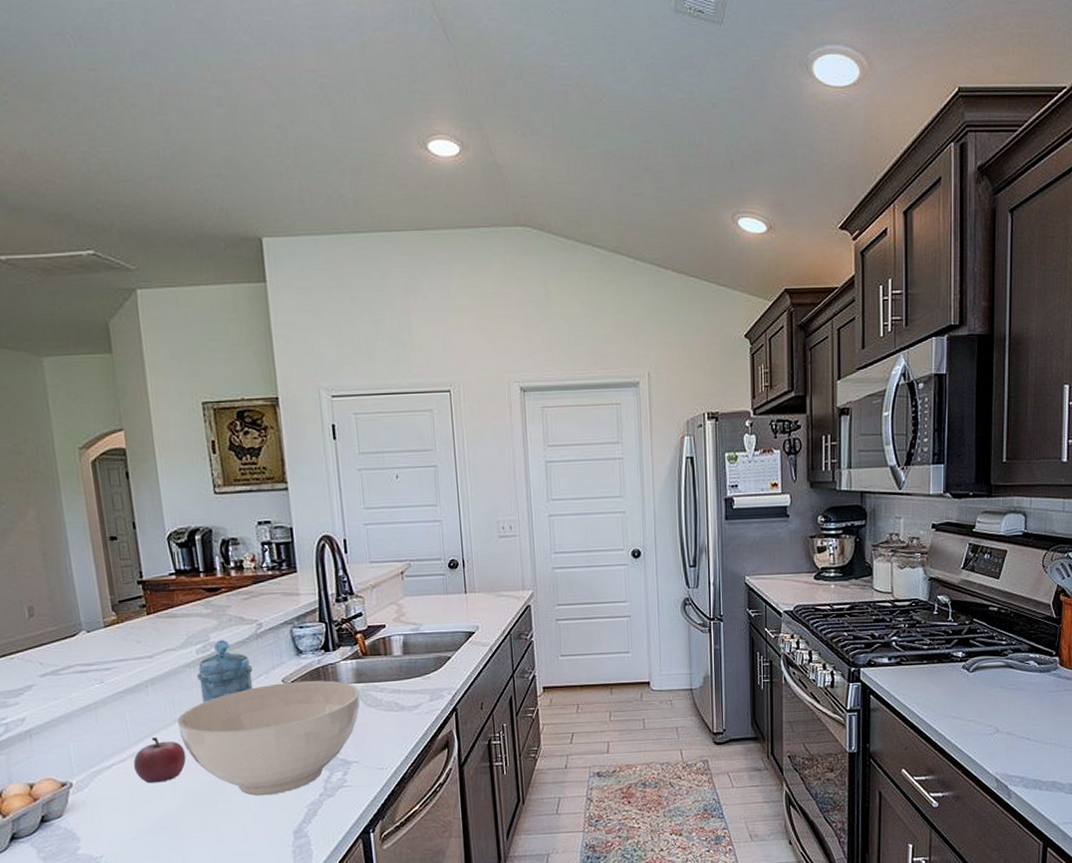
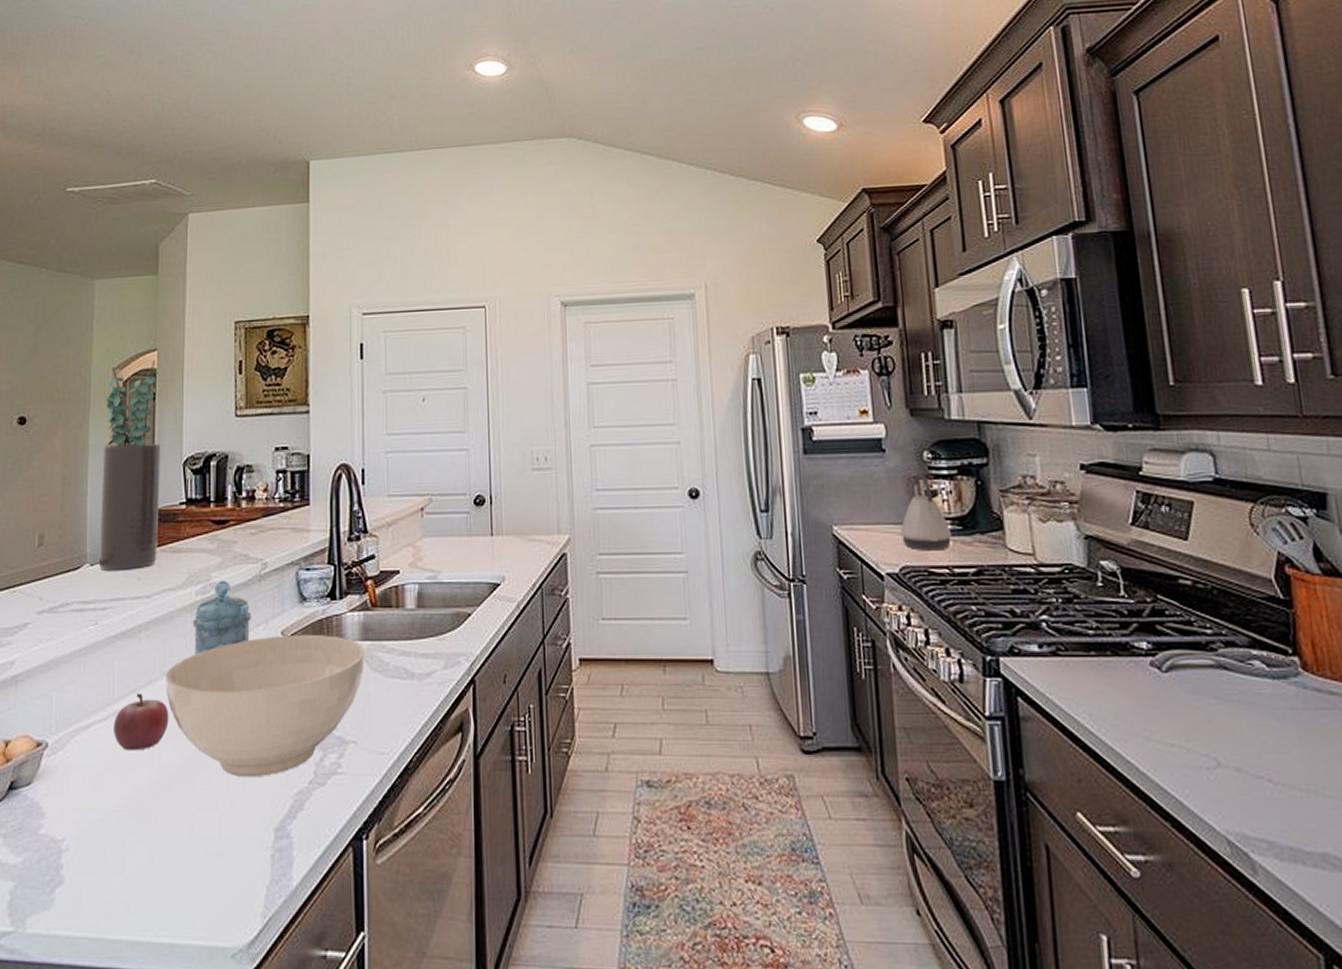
vase: none [76,439,154,637] -> present [98,359,161,572]
kettle: none [796,532,835,593] -> present [900,472,953,551]

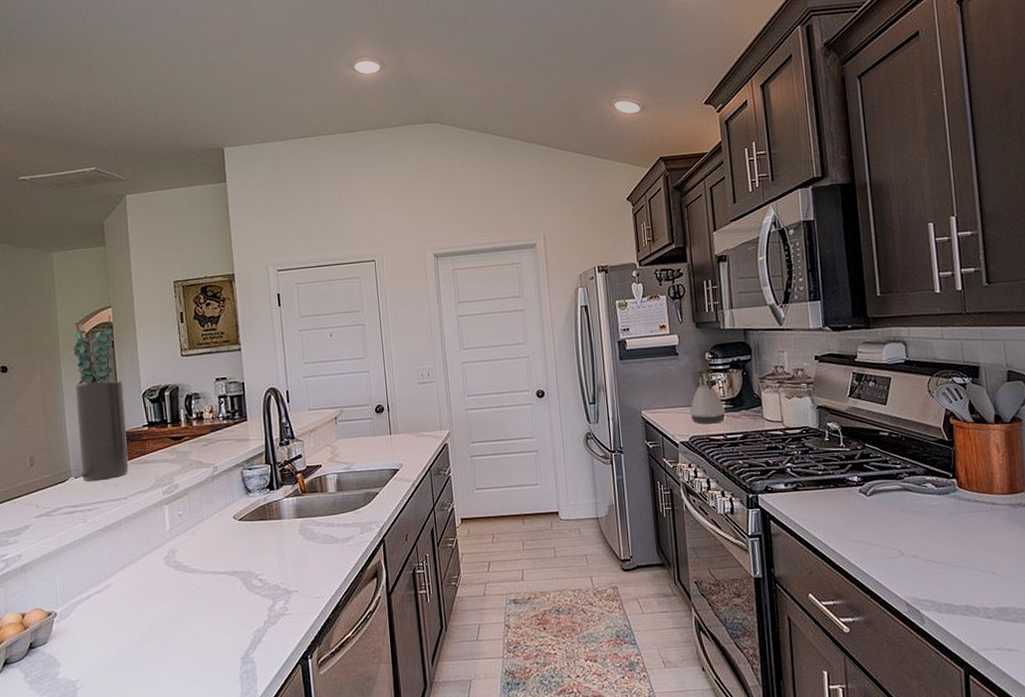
fruit: present [113,693,169,751] -> none [107,570,152,613]
bowl: present [165,634,365,778] -> none [145,516,300,624]
canister: present [192,580,251,655] -> none [162,482,209,539]

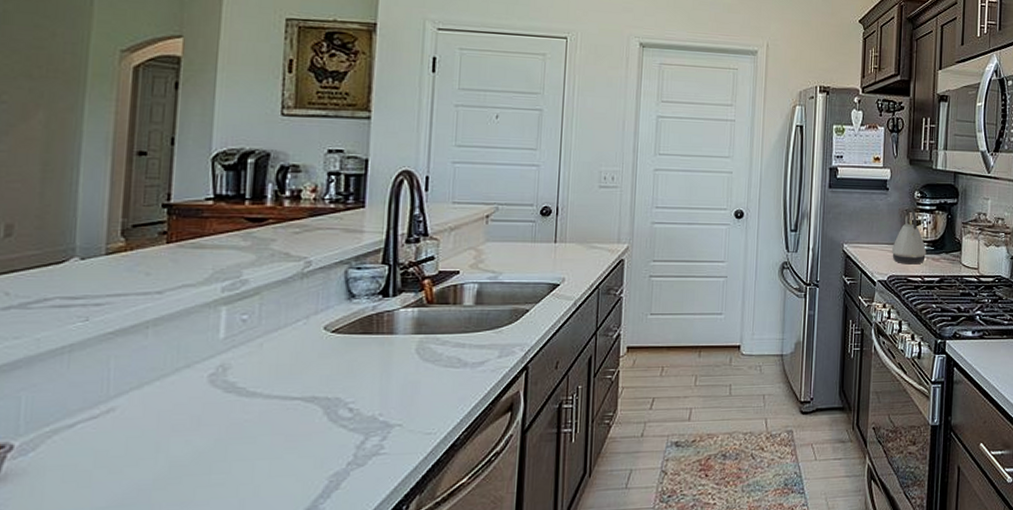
vase: present [73,314,129,482] -> none [91,46,185,267]

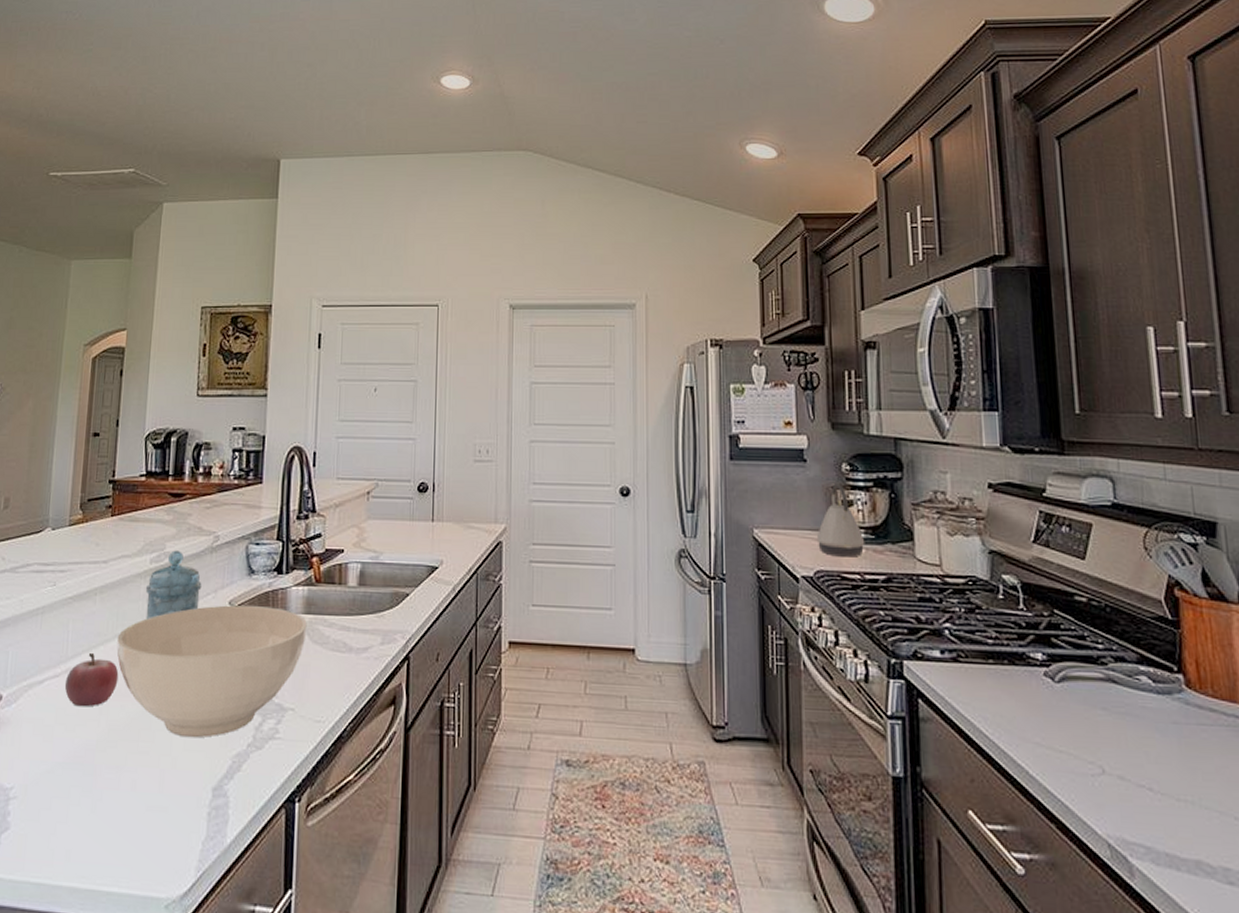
fruit: none [105,389,182,447] -> present [64,652,119,707]
bowl: none [178,328,417,465] -> present [116,605,307,738]
canister: none [215,277,290,350] -> present [145,550,202,620]

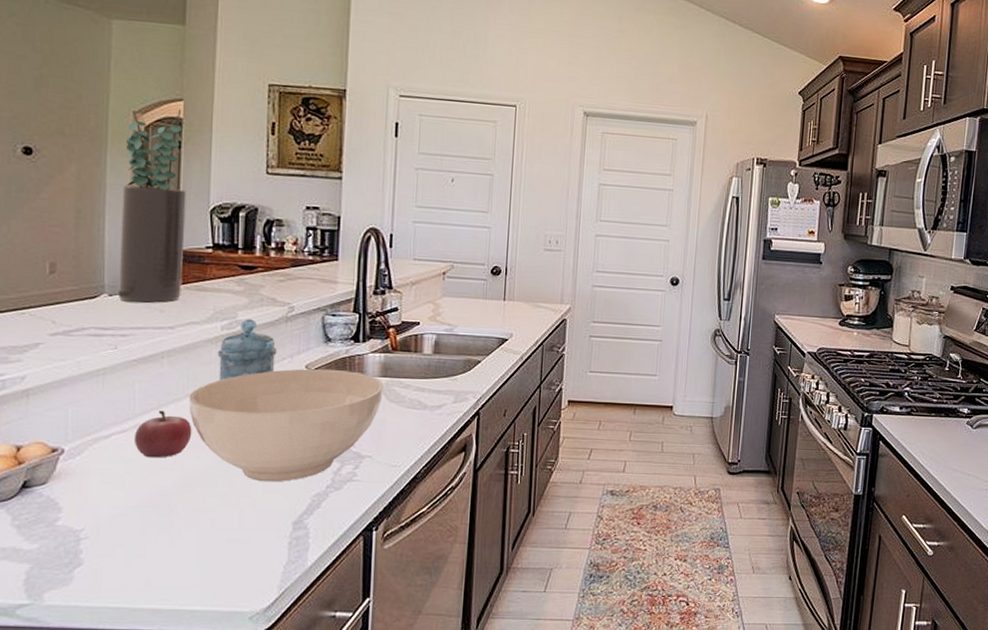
vase: none [59,338,128,537] -> present [117,109,186,304]
kettle: present [816,482,865,557] -> none [822,281,858,339]

